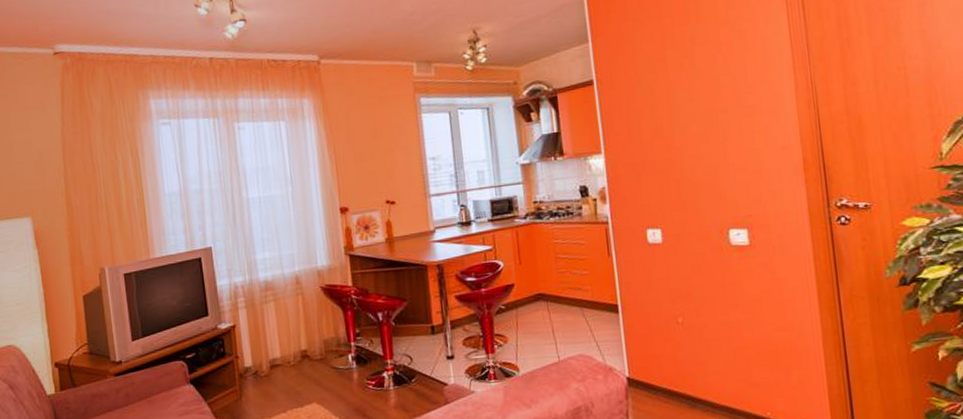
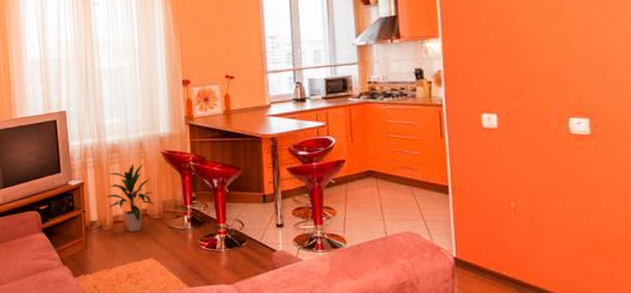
indoor plant: none [260,299,316,377] -> present [105,162,155,233]

